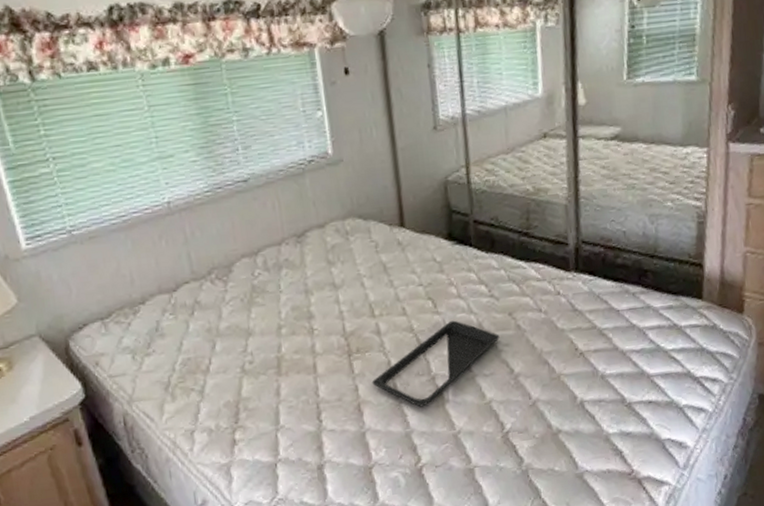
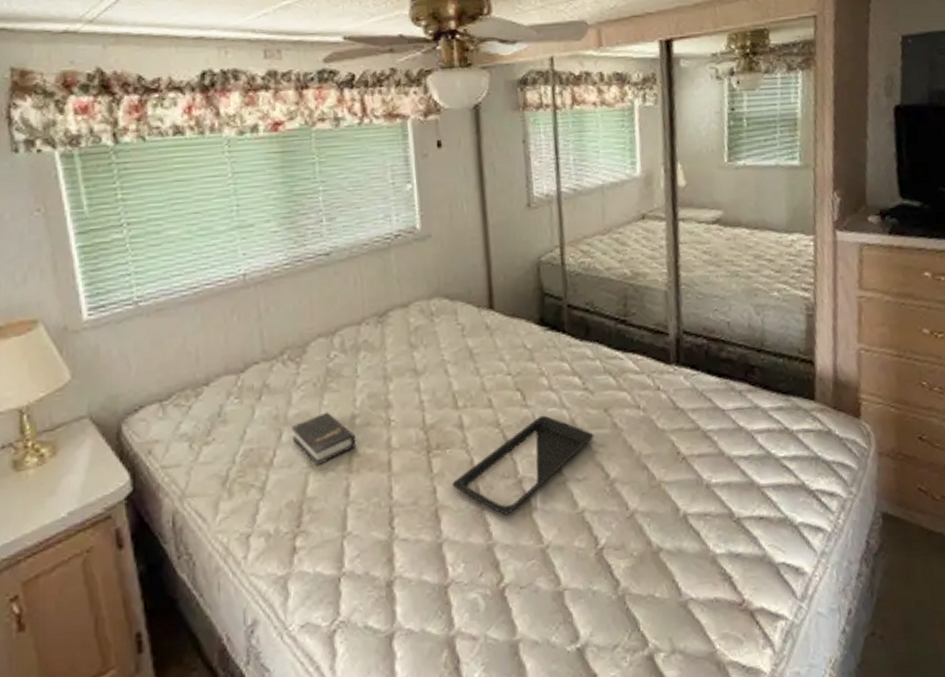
hardback book: none [223,324,284,371] -> present [290,412,357,466]

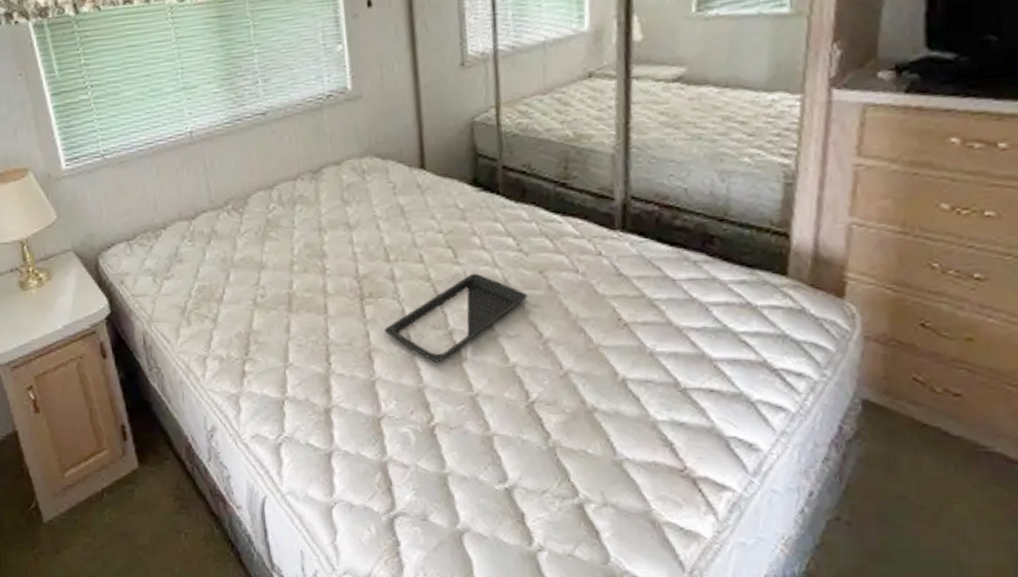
hardback book: present [290,412,357,466] -> none [236,258,296,305]

